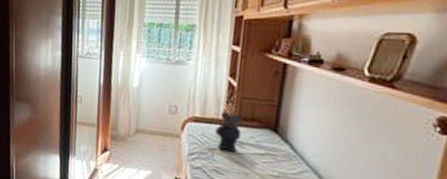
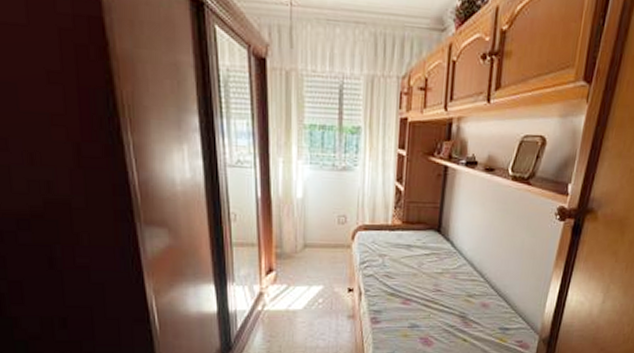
bear: present [215,111,244,152] -> none [385,217,411,256]

